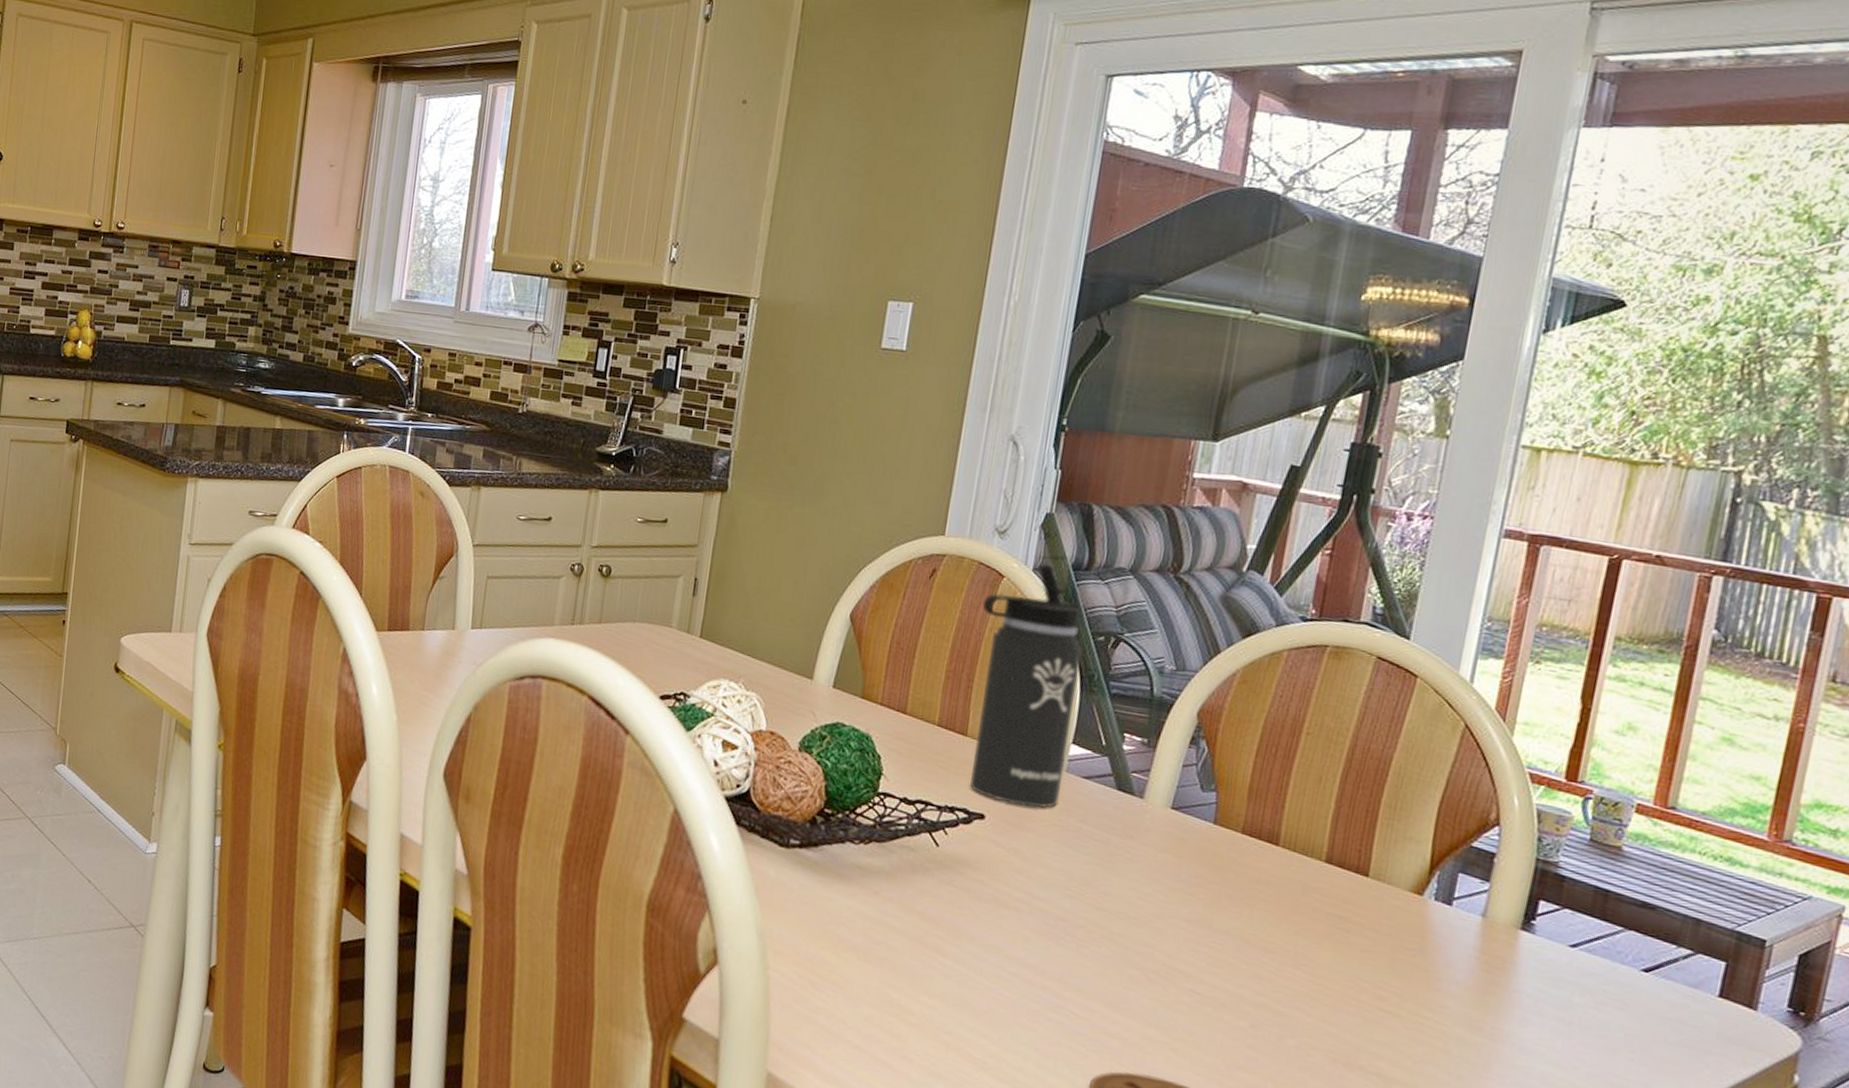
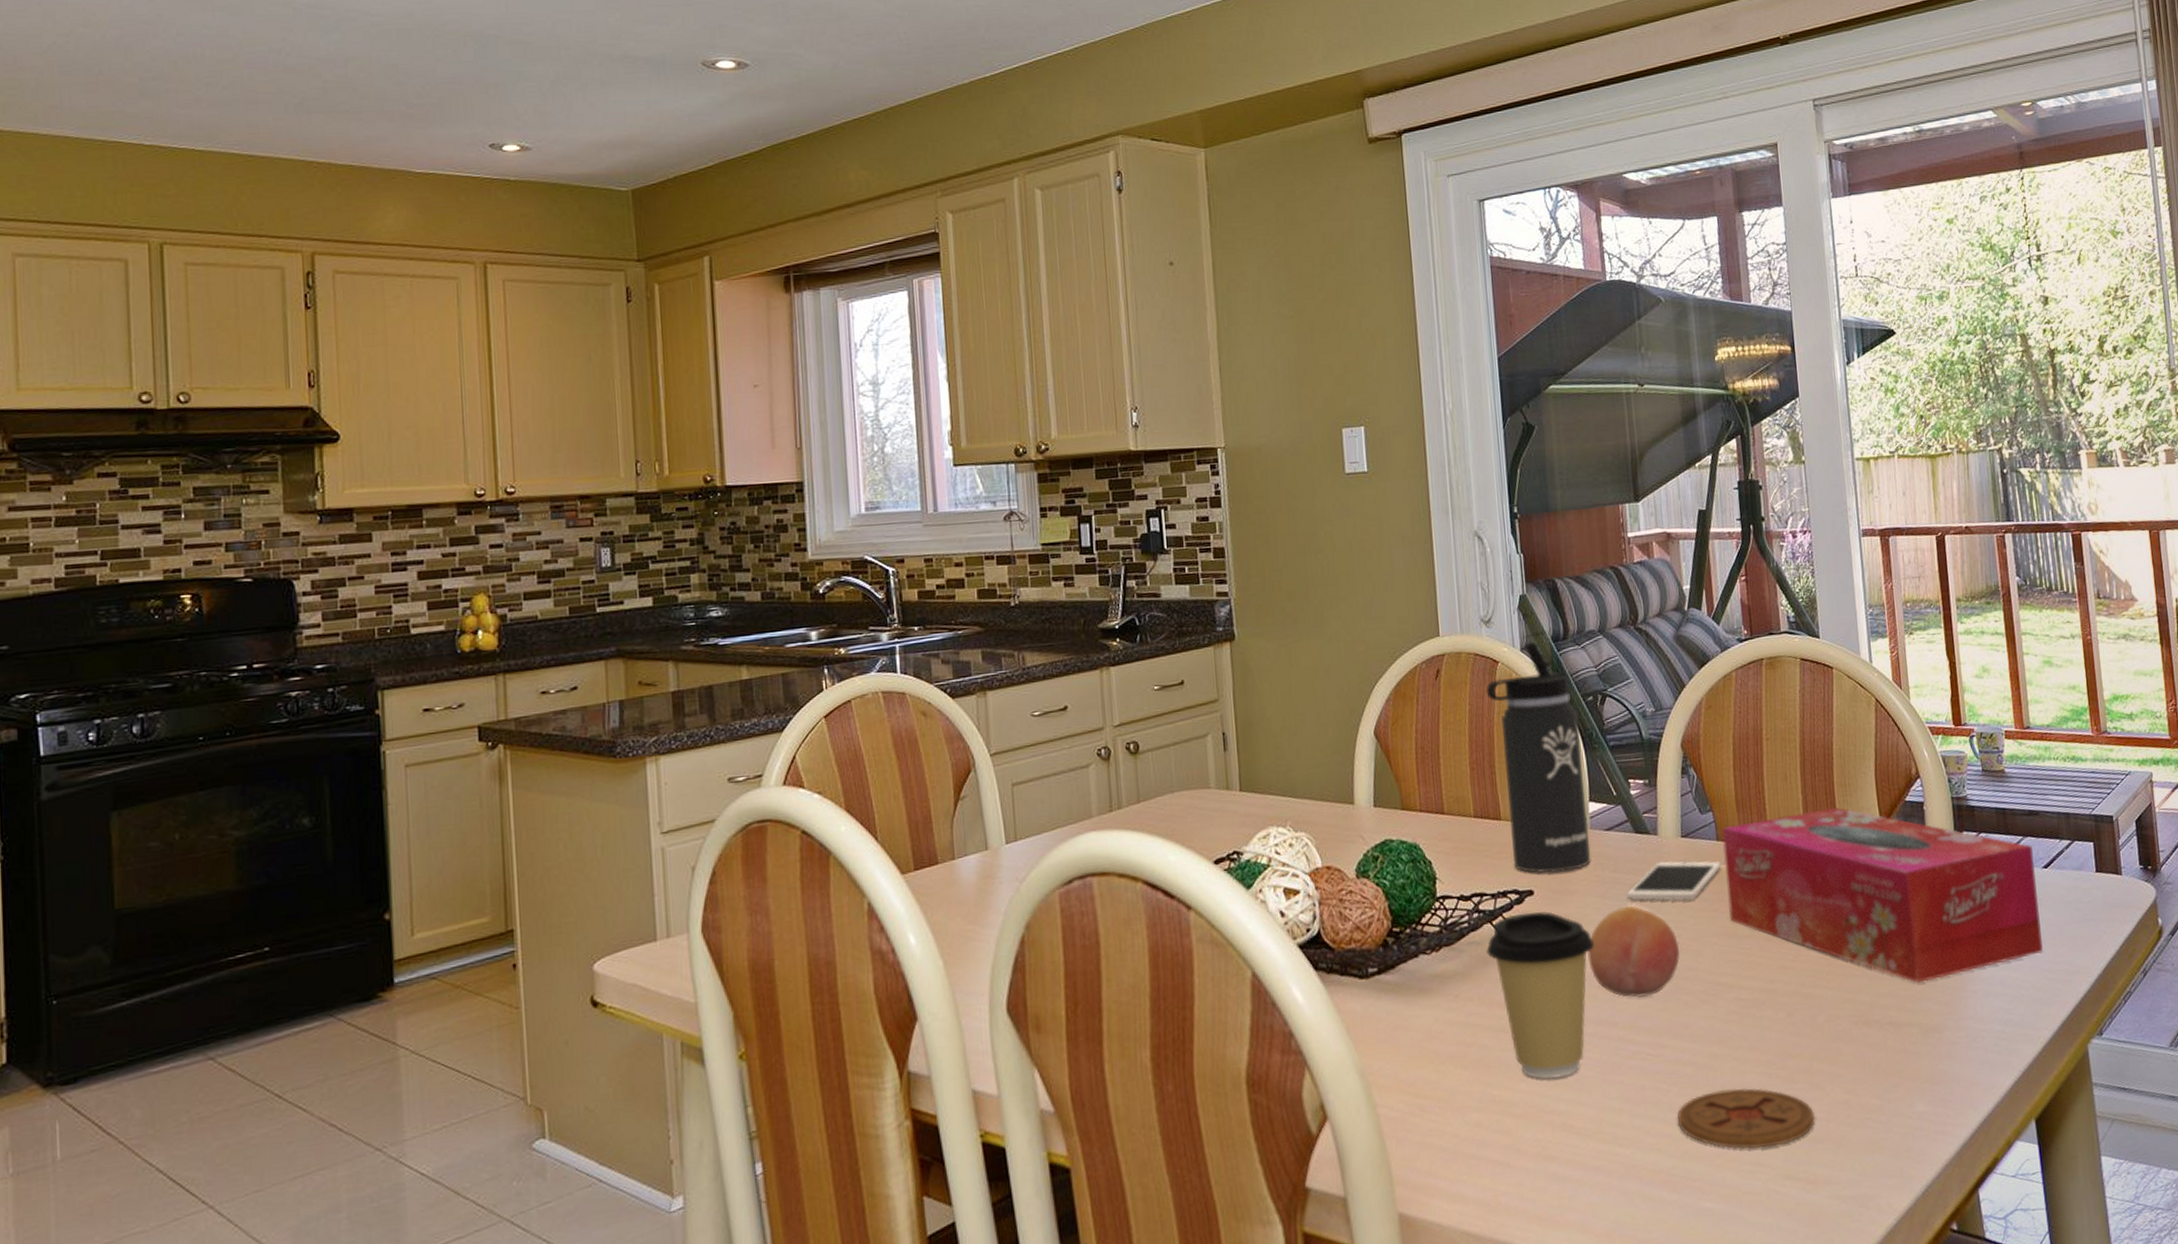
coffee cup: none [918,832,1041,1005] -> present [1486,911,1595,1079]
fruit: none [1028,859,1139,957] -> present [1587,906,1680,997]
cell phone: none [1090,826,1212,876] -> present [1627,860,1721,901]
tissue box: none [1207,812,1636,1063] -> present [1722,807,2043,983]

